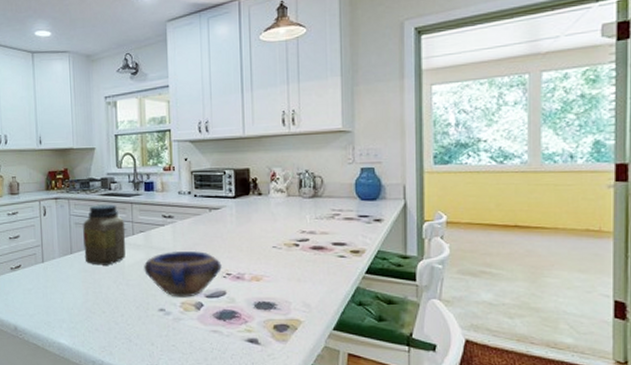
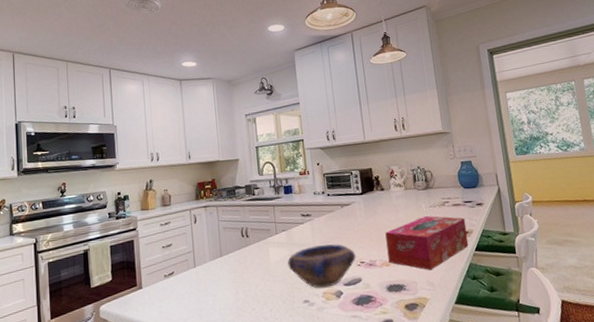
jar: present [83,204,126,265] -> none [231,208,271,265]
tissue box: none [258,228,359,289] -> present [385,215,469,270]

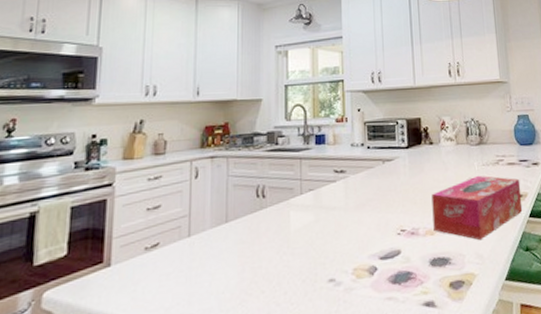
bowl: present [287,244,356,288] -> none [311,207,396,263]

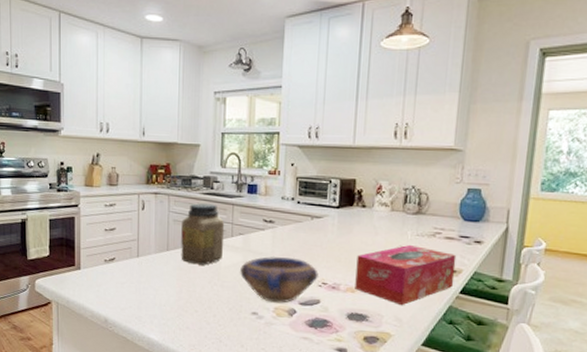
jar: none [243,161,293,234] -> present [181,203,225,265]
bowl: none [311,207,396,263] -> present [239,256,318,303]

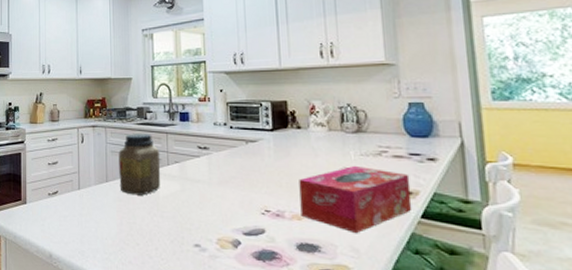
bowl: present [239,256,318,303] -> none [178,184,260,234]

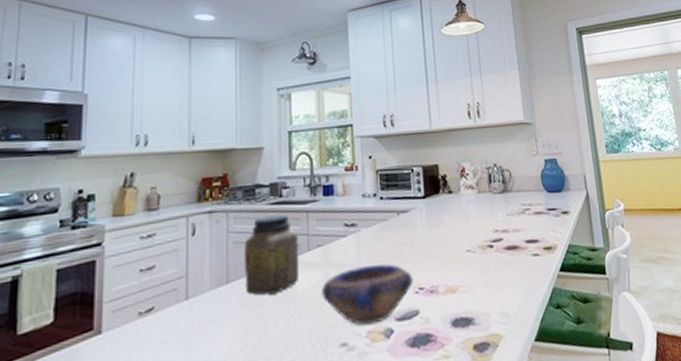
bowl: none [178,184,260,234] -> present [320,264,413,326]
tissue box: present [299,165,413,233] -> none [451,226,553,297]

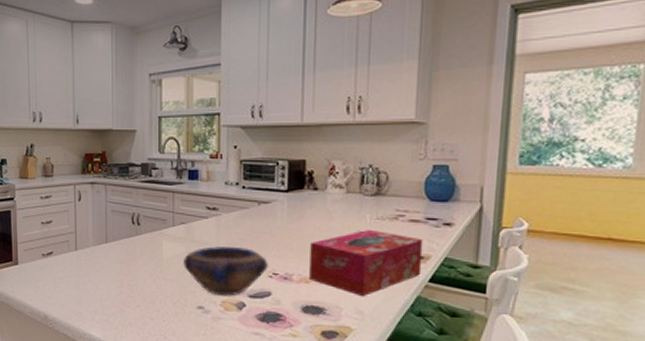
jar: present [245,214,300,296] -> none [120,192,165,257]
tissue box: none [451,226,553,297] -> present [309,229,423,296]

